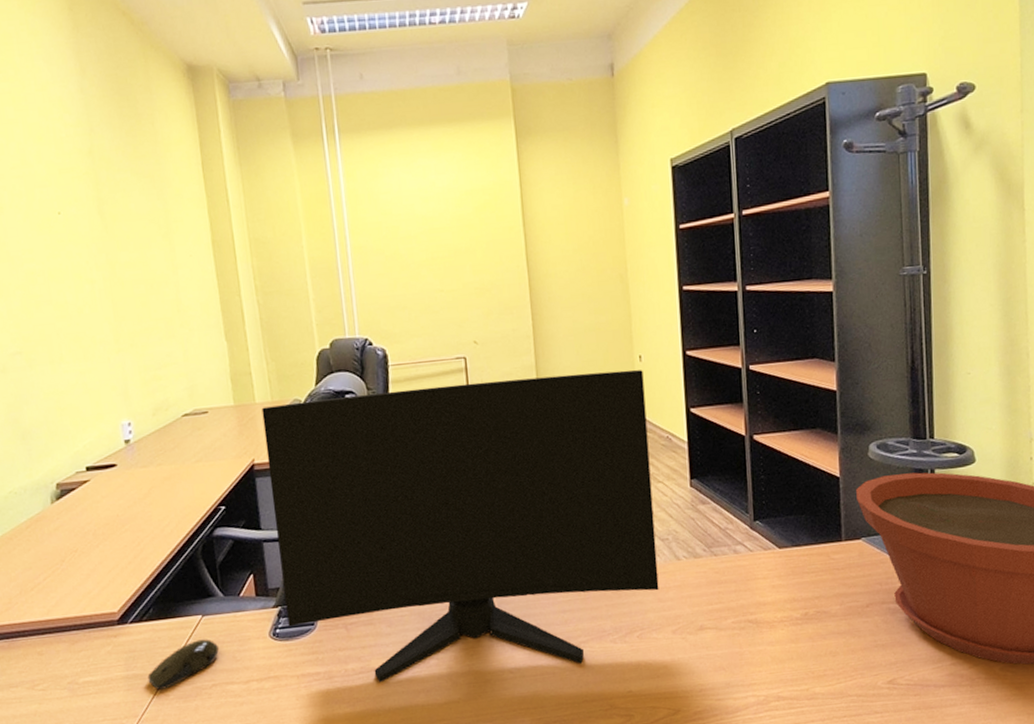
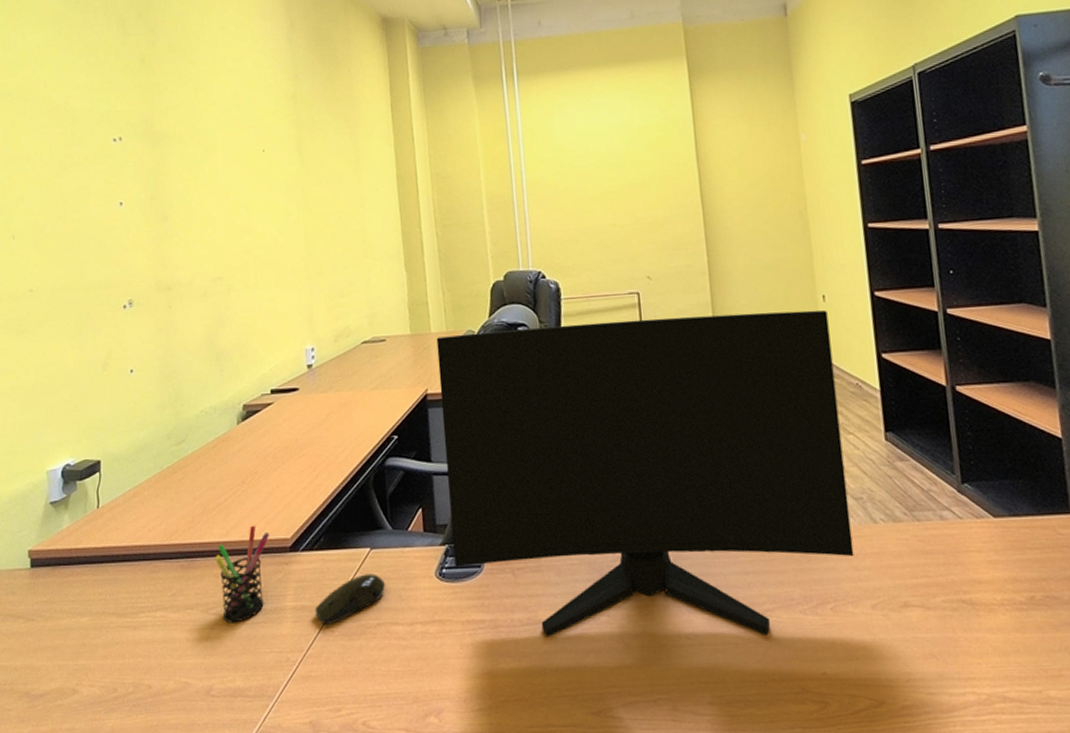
pen holder: none [37,602,96,697] -> present [215,525,270,623]

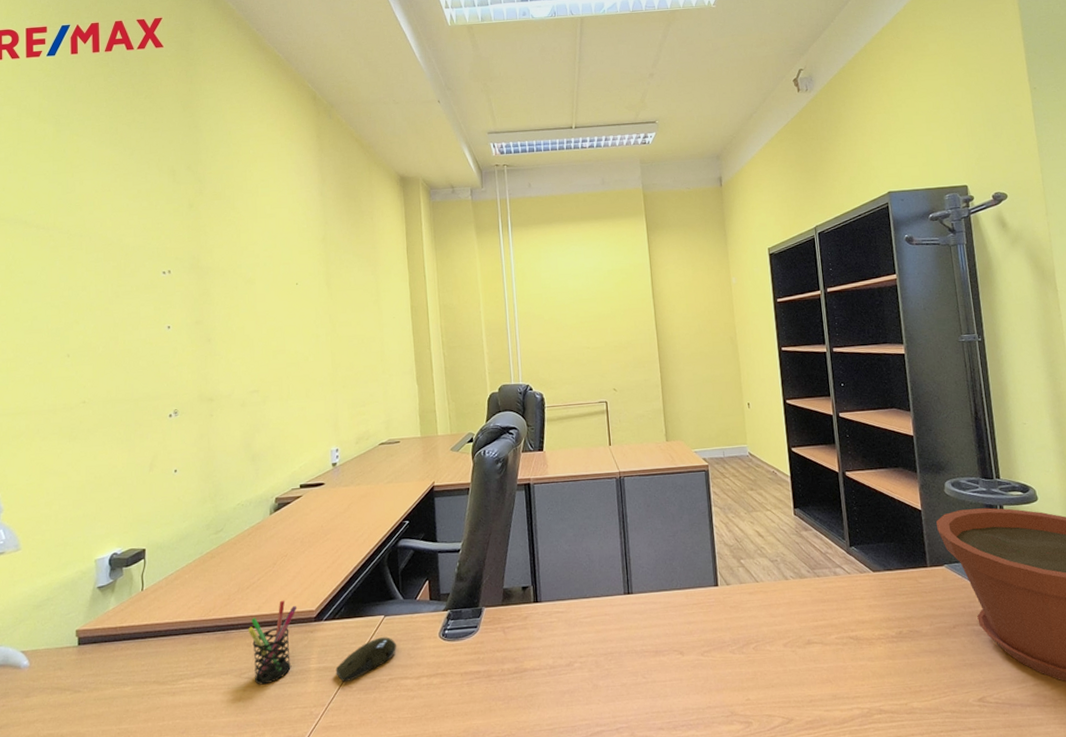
computer monitor: present [436,310,854,638] -> none [442,414,771,683]

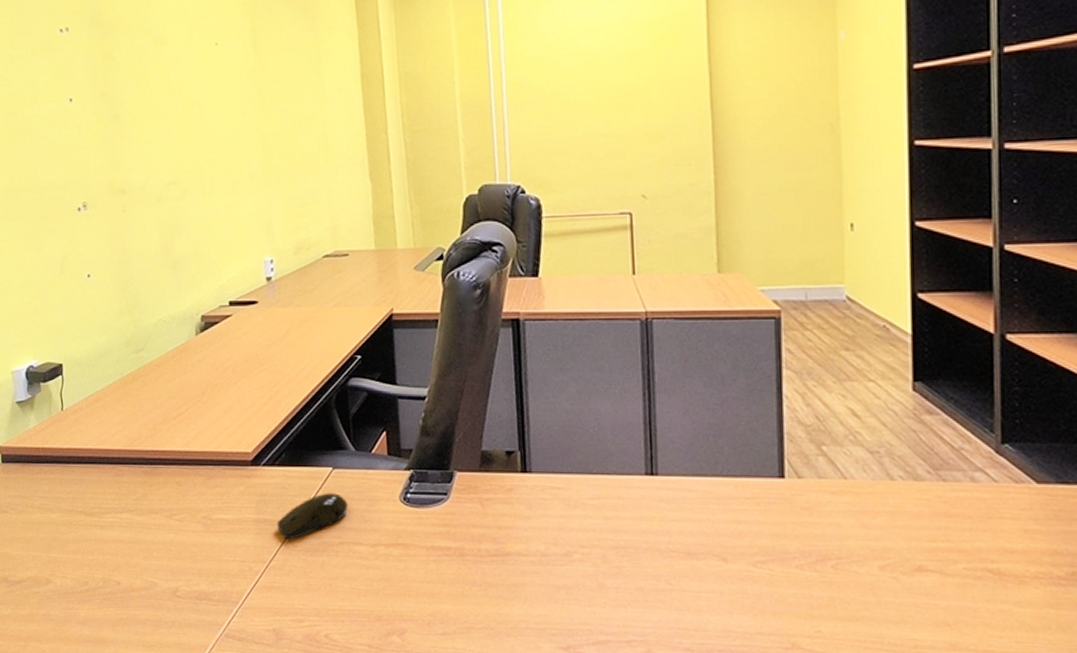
pen holder: present [248,600,297,685] -> none [177,437,231,530]

